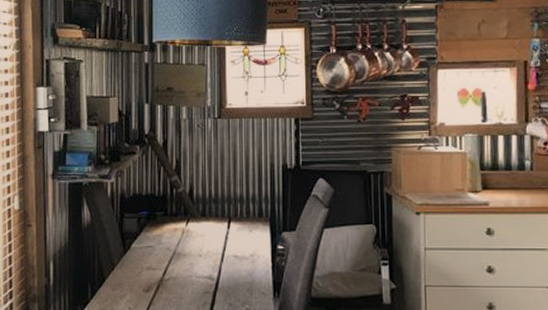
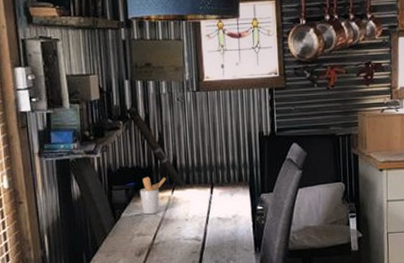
utensil holder: none [152,205,181,247] -> present [139,176,167,215]

